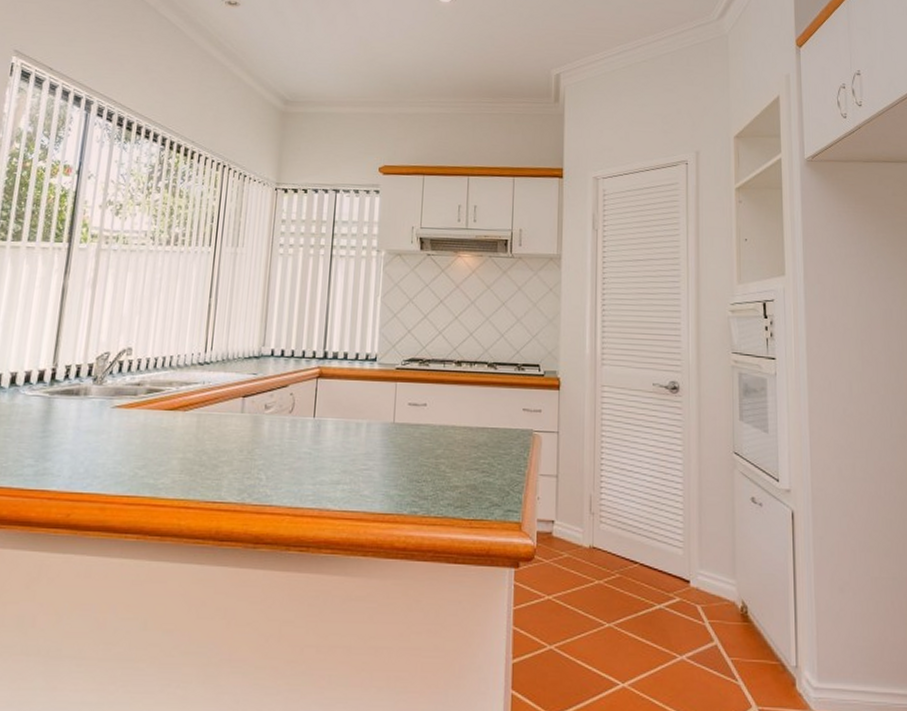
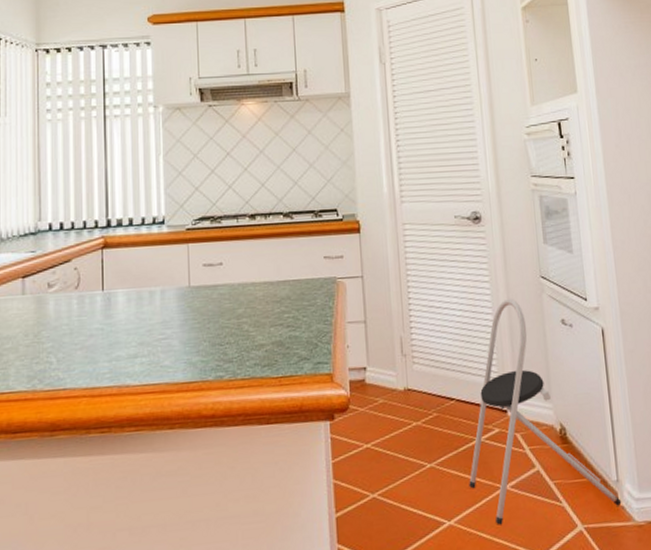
step stool: none [646,470,799,694] -> present [469,298,622,525]

